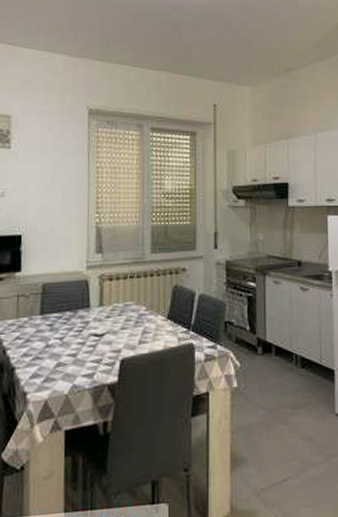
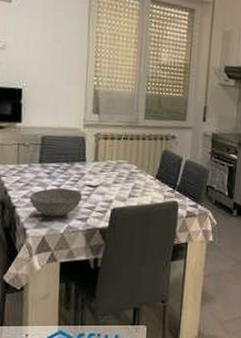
bowl: none [29,340,88,376] -> present [29,188,83,217]

